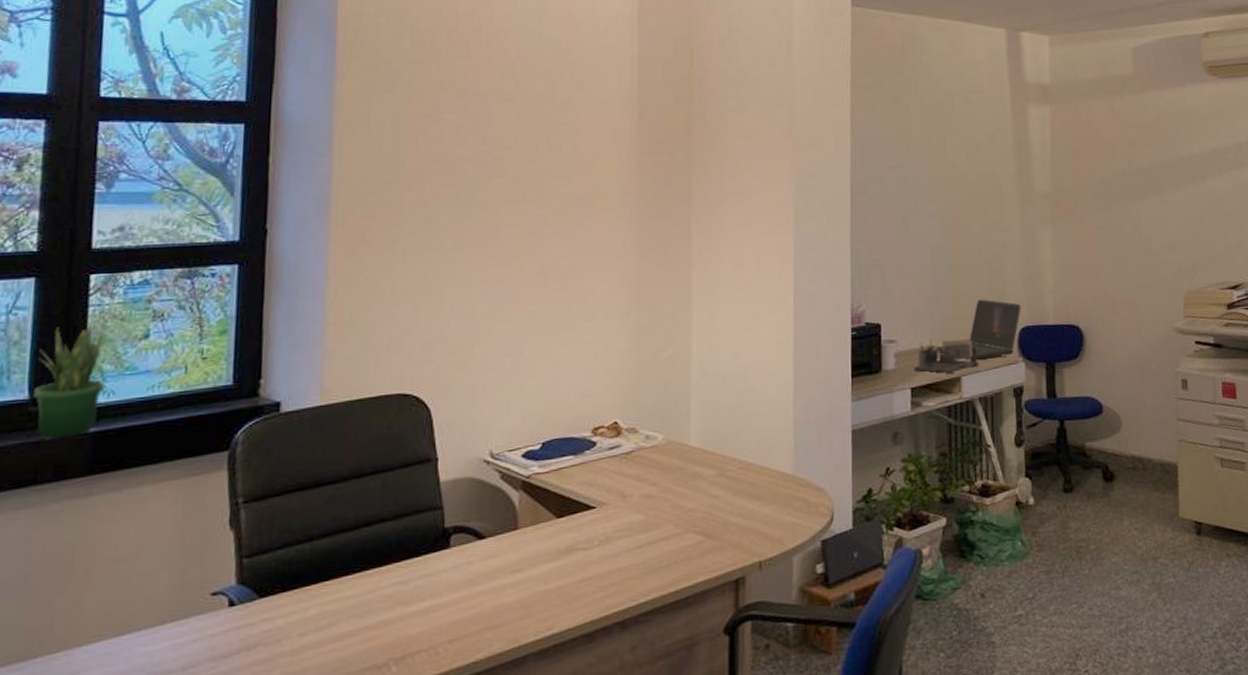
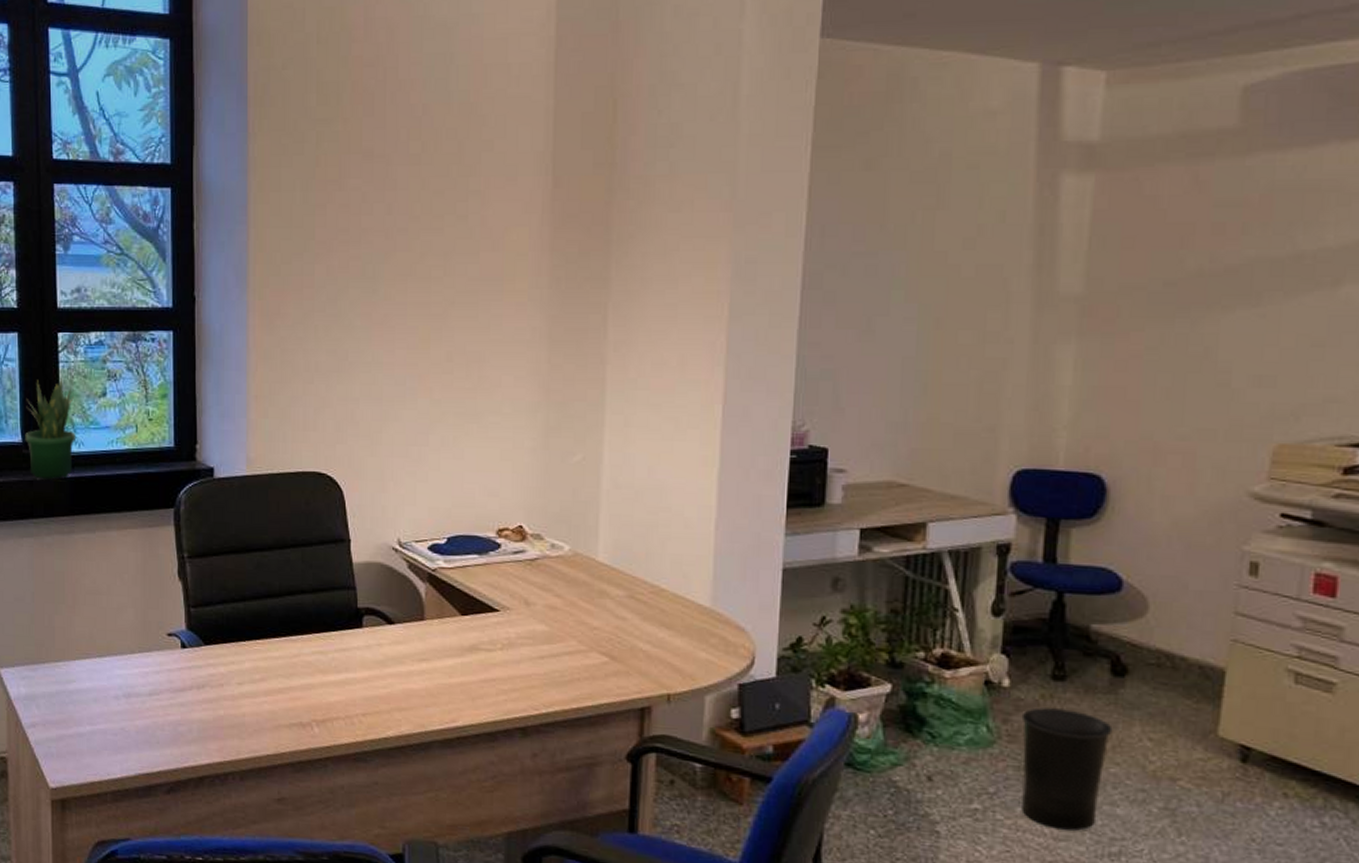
desk organizer: present [914,337,979,375] -> none [866,470,953,519]
laptop computer: present [936,299,1021,360] -> none [898,429,1020,505]
waste bin: none [1045,515,1110,619] -> present [1021,707,1113,831]

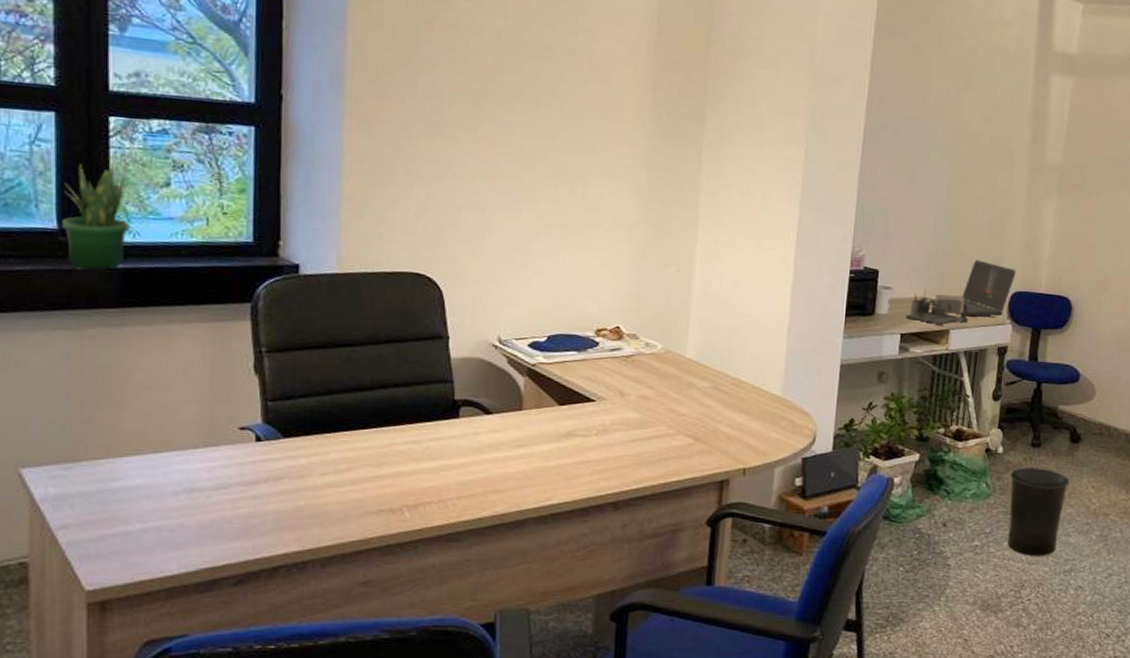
desk organizer: none [866,470,953,519] -> present [906,288,969,327]
laptop computer: none [898,429,1020,505] -> present [929,260,1016,317]

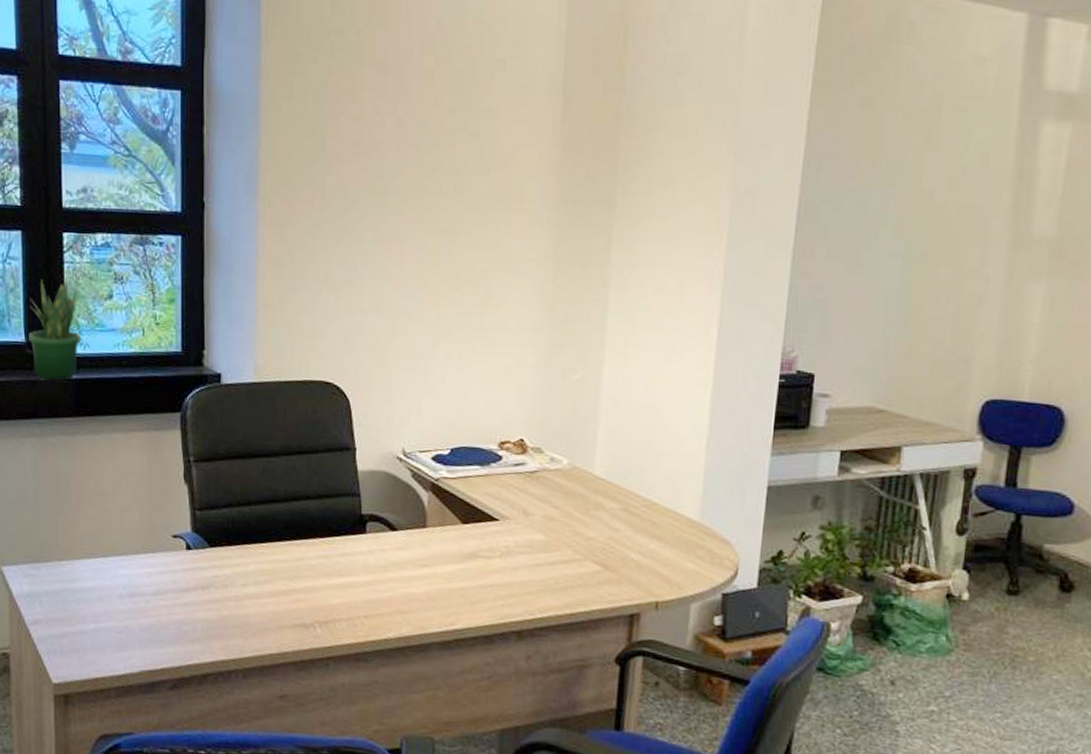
desk organizer: present [906,288,969,327] -> none [847,396,926,443]
laptop computer: present [929,260,1016,317] -> none [877,360,990,431]
waste bin: present [1007,467,1070,556] -> none [973,619,1058,731]

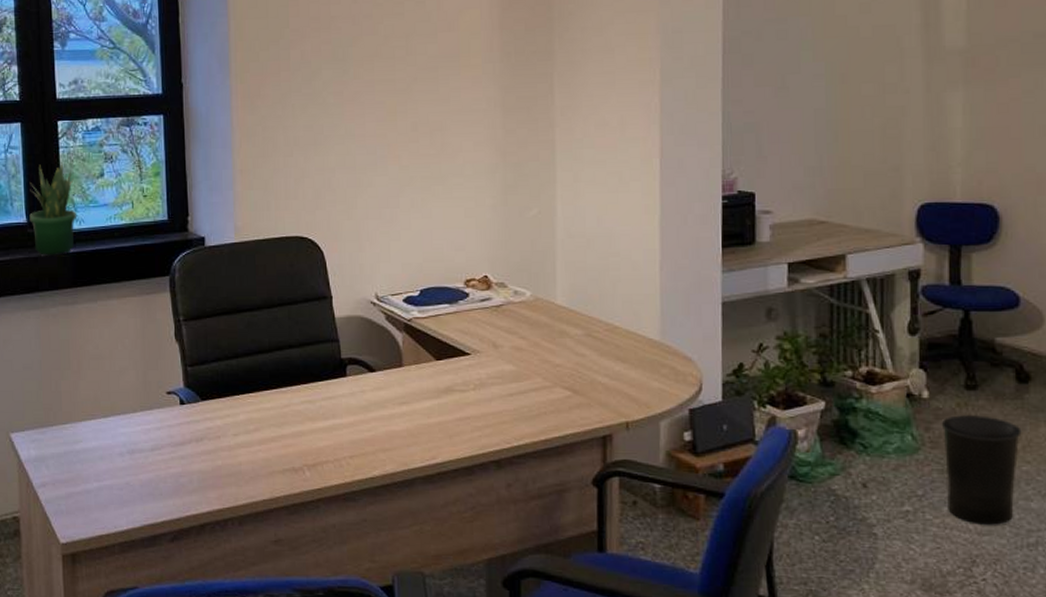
waste bin: none [973,619,1058,731] -> present [941,415,1022,525]

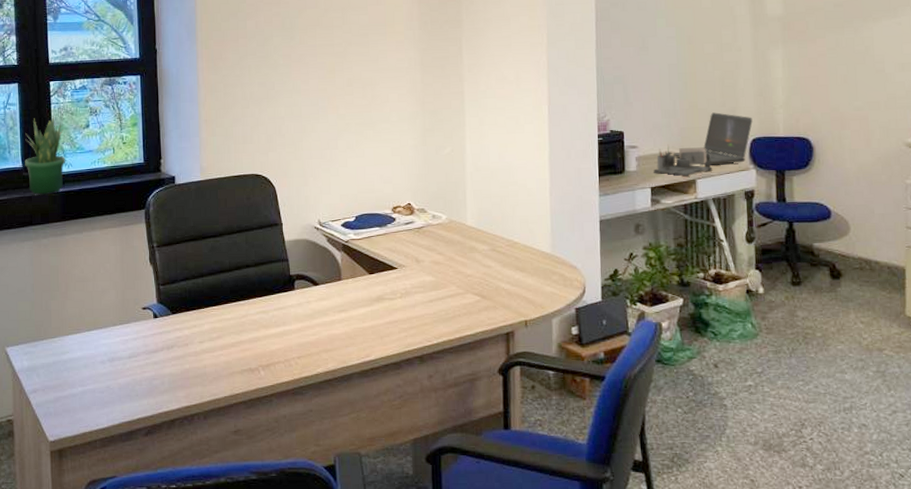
desk organizer: none [792,209,868,252] -> present [654,144,713,178]
laptop computer: none [818,170,921,237] -> present [674,112,753,165]
waste bin: present [941,415,1022,525] -> none [774,306,836,394]

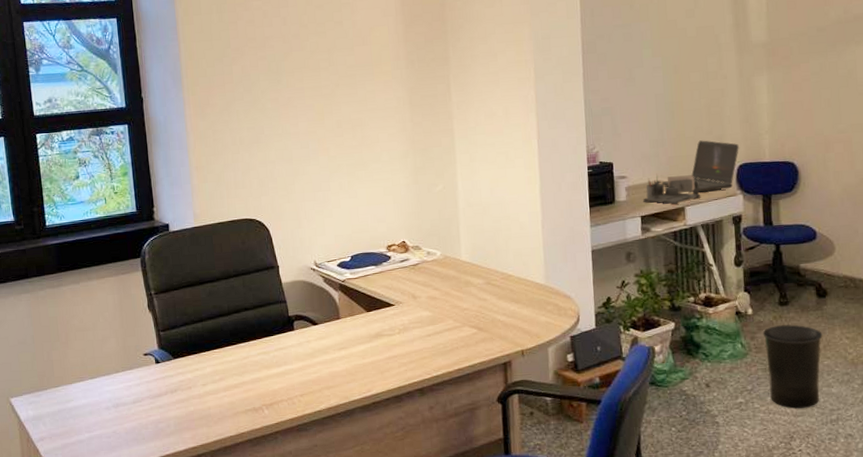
planter: present [25,116,65,195] -> none [15,168,57,248]
waste bin: none [774,306,836,394] -> present [762,324,823,408]

